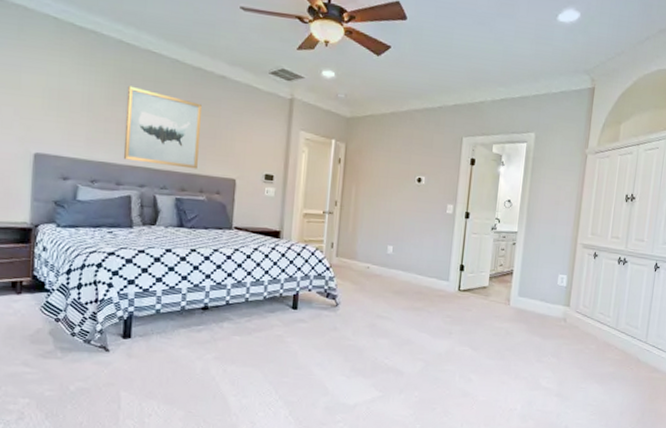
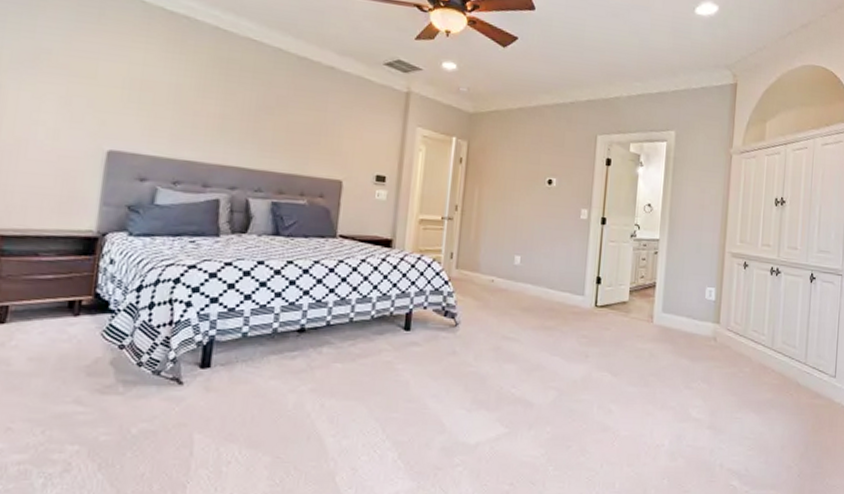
wall art: present [123,85,202,169] -> none [212,76,306,169]

